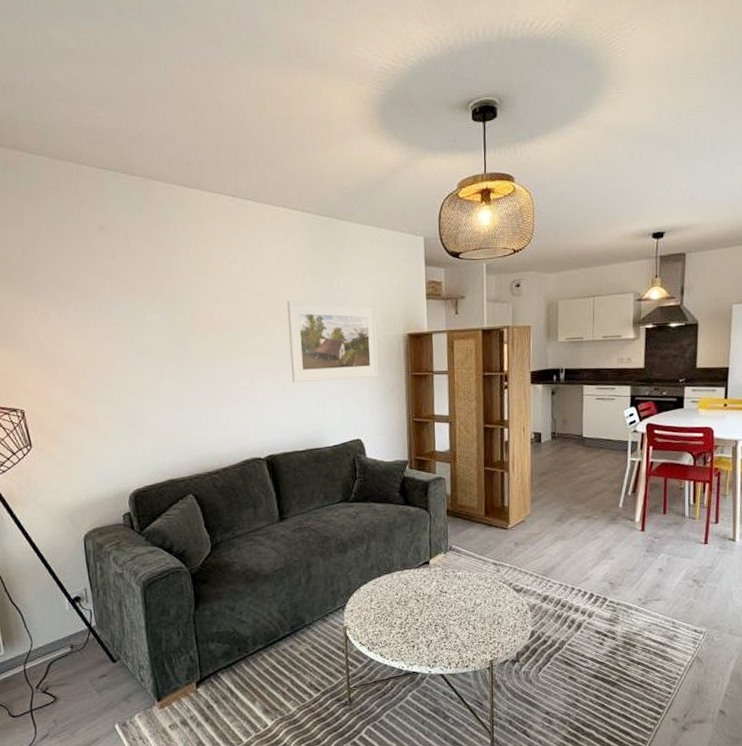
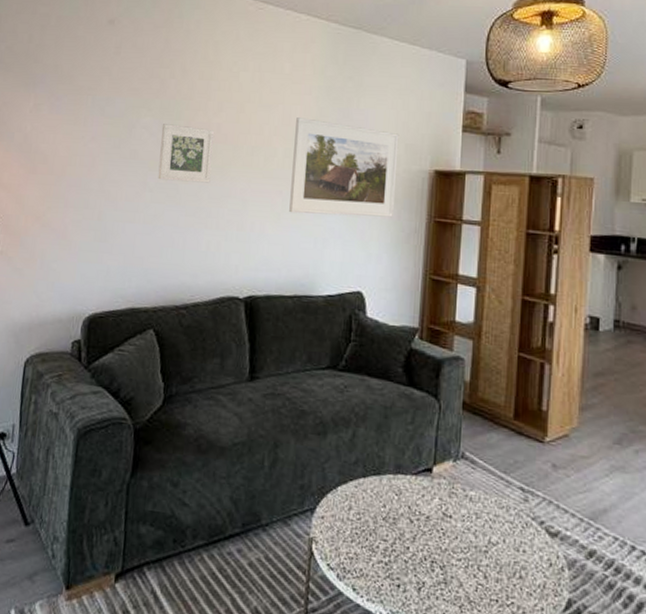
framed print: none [168,318,220,369] -> present [158,124,215,183]

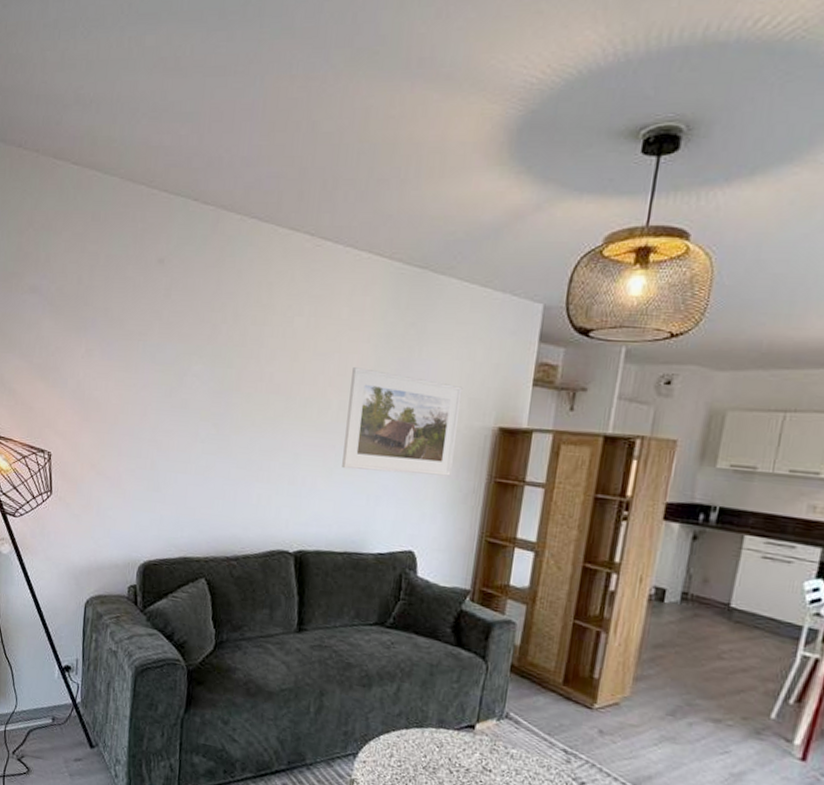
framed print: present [158,124,215,183] -> none [209,372,267,435]

